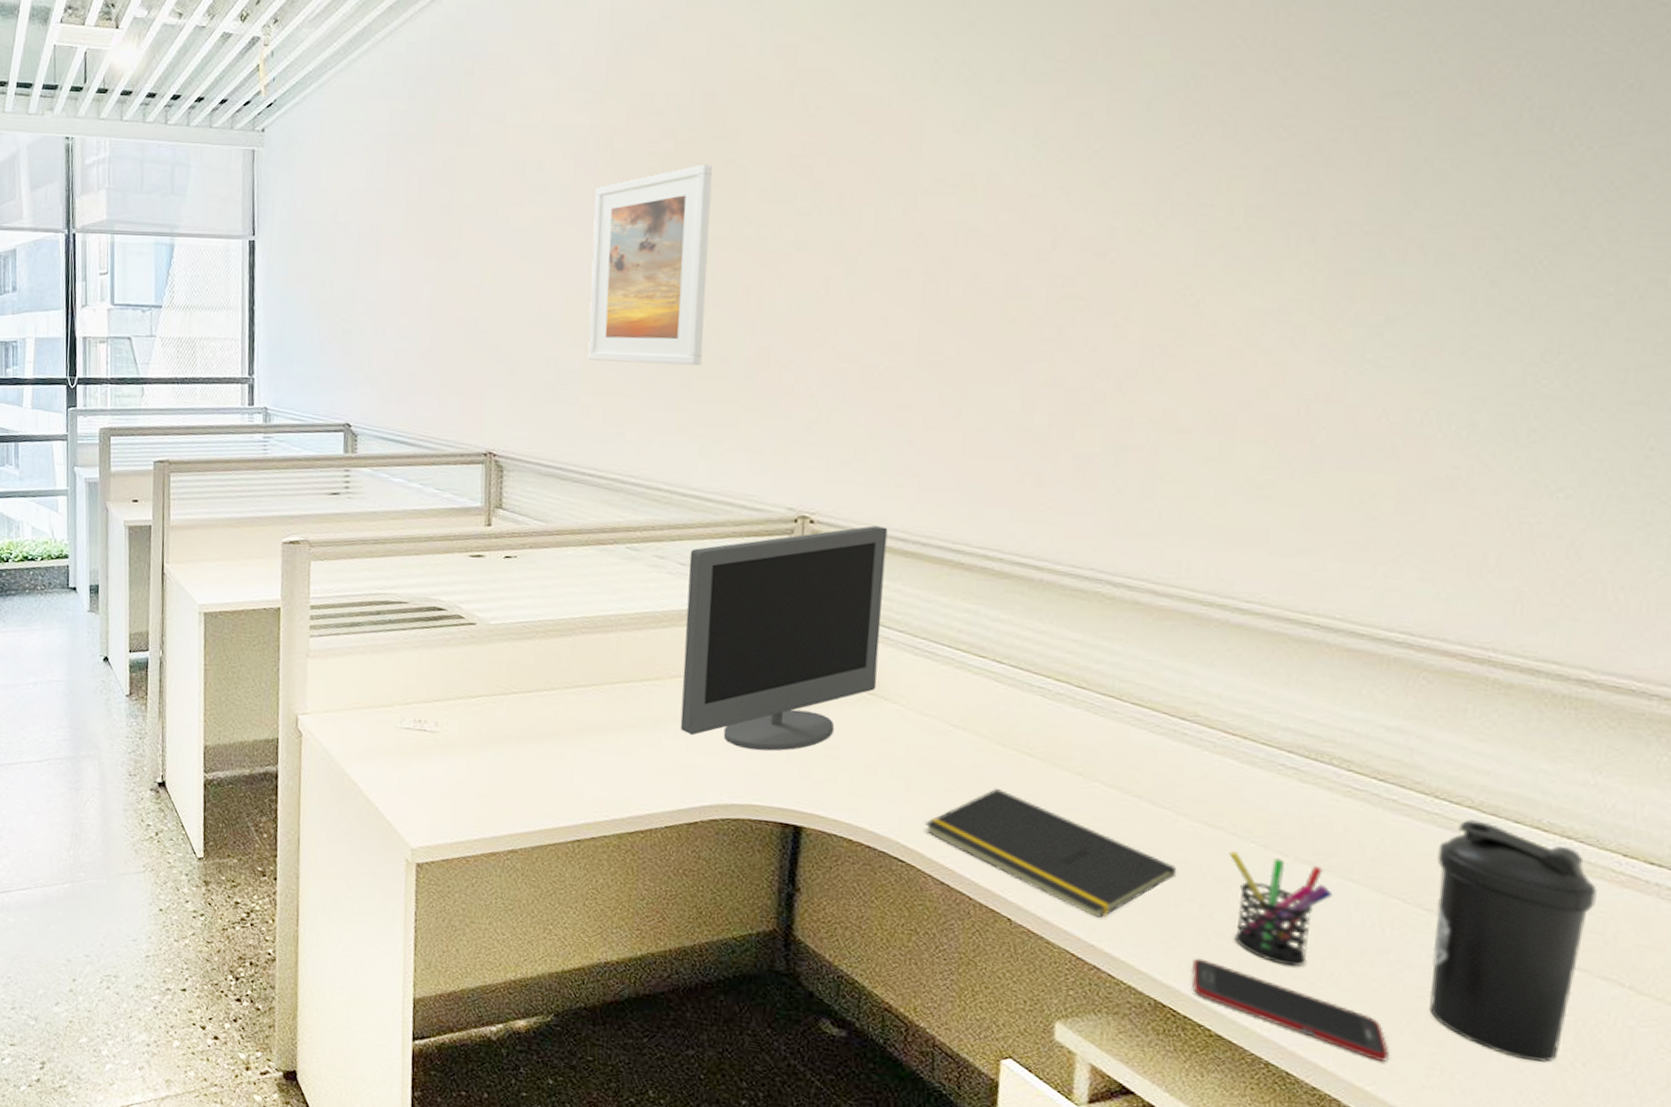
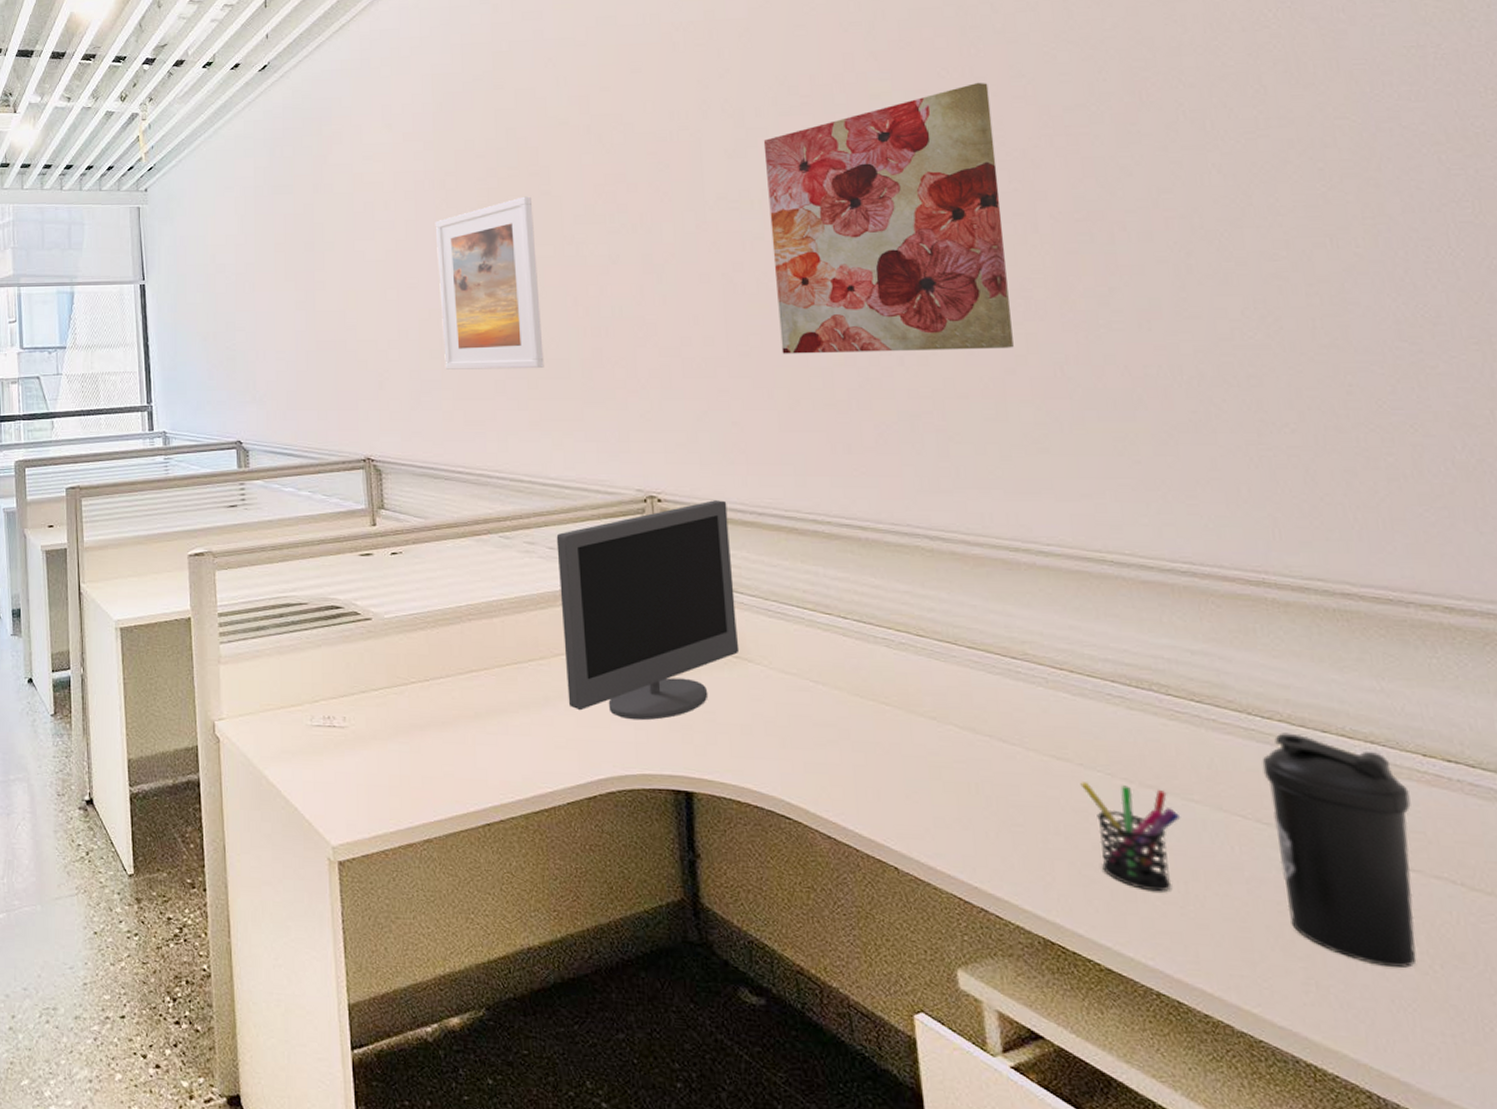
notepad: present [924,789,1177,918] -> none [803,739,1039,859]
wall art: none [980,55,1292,380] -> present [763,82,1014,354]
cell phone: present [1191,958,1389,1062] -> none [1069,891,1267,981]

